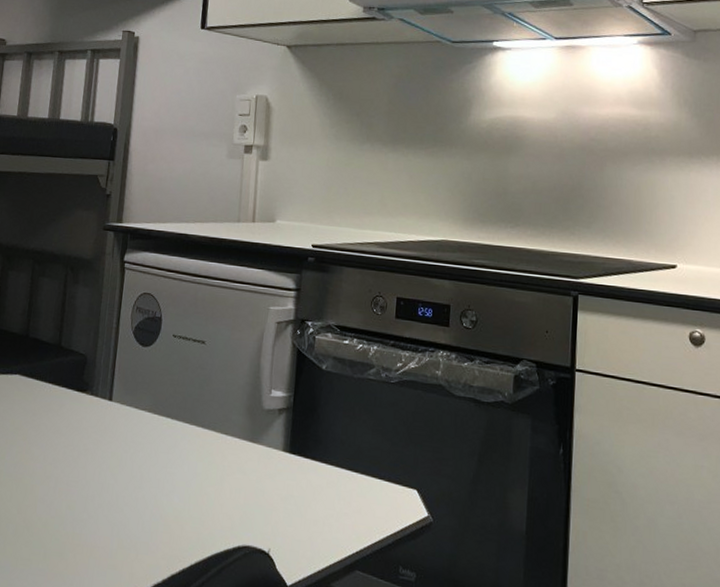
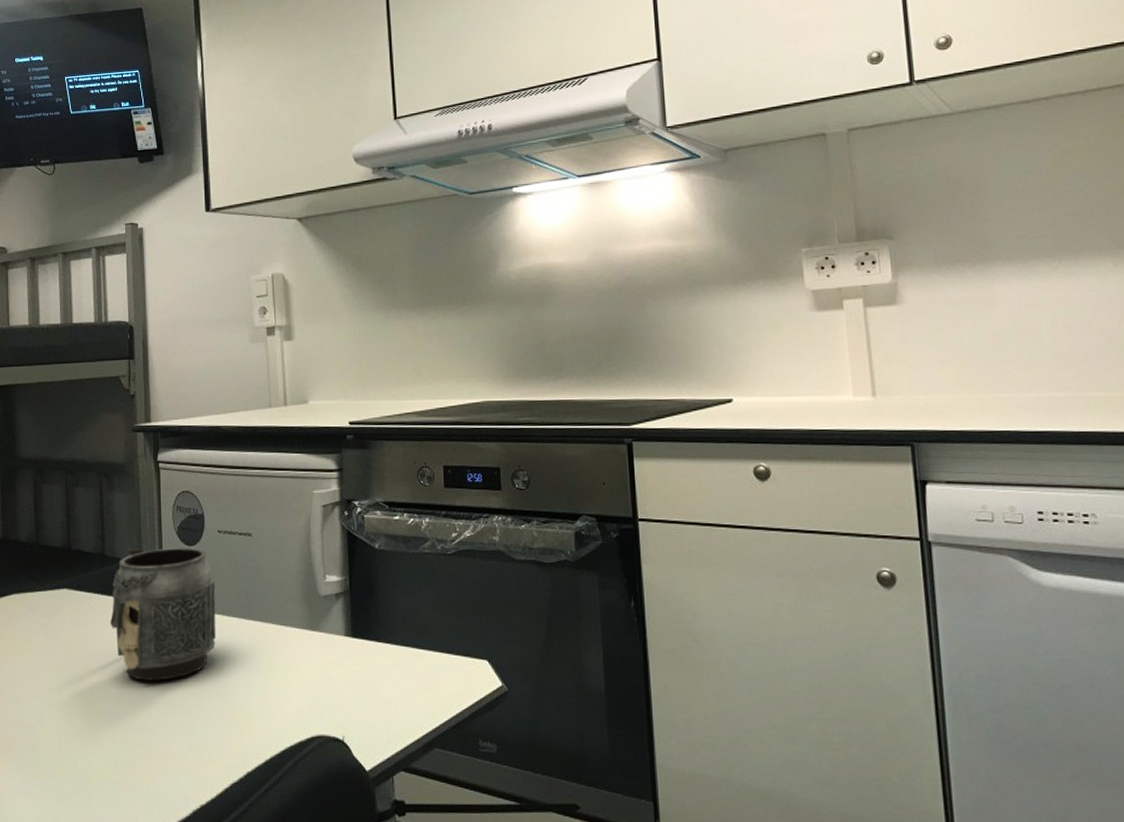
mug: none [57,341,164,475] -> present [110,547,217,681]

